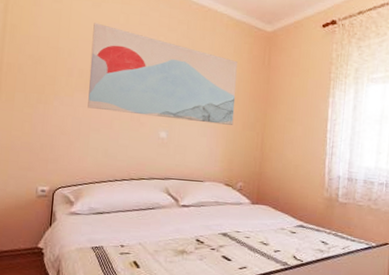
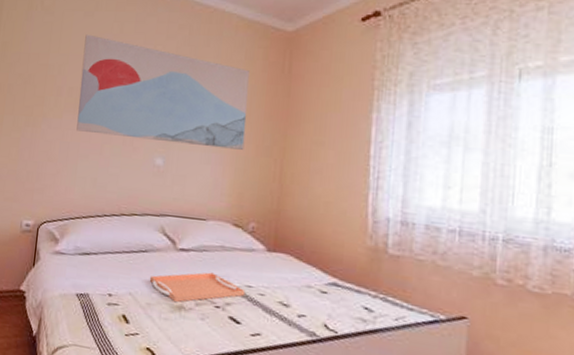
serving tray: none [156,222,235,248] -> present [149,272,246,303]

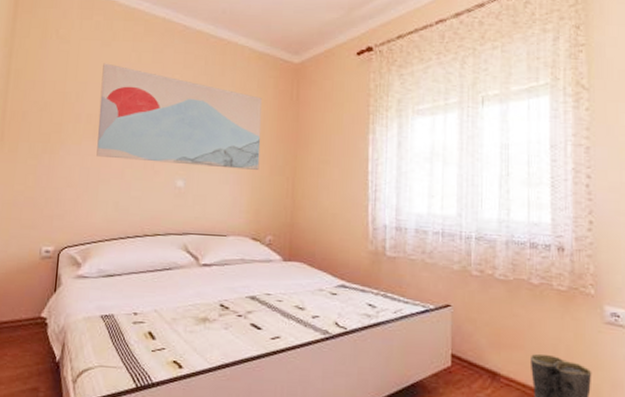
serving tray: present [149,272,246,303] -> none [174,284,265,316]

